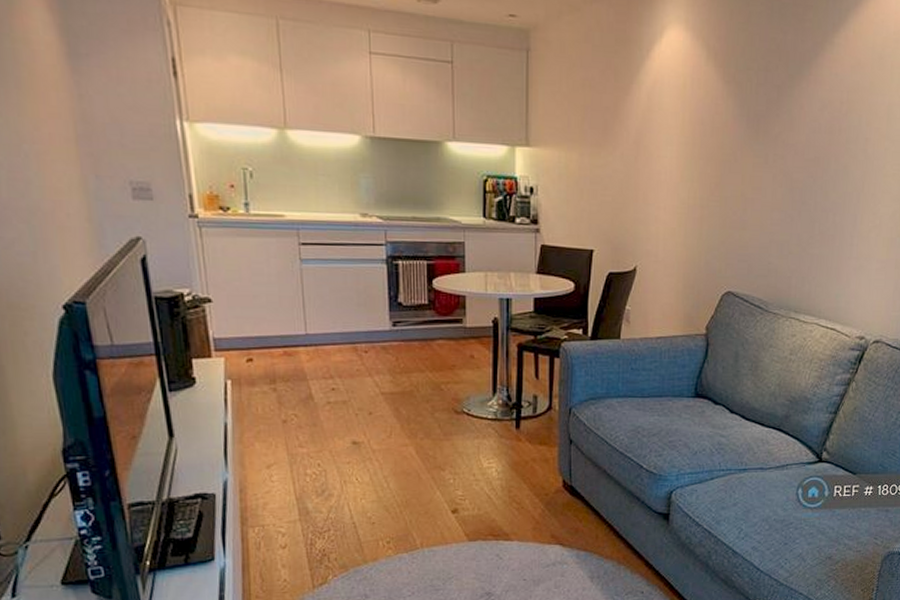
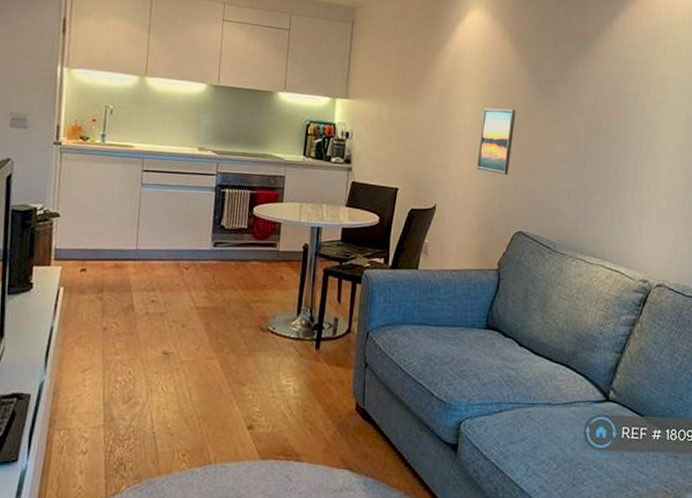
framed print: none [680,150,723,229] -> present [477,108,516,175]

